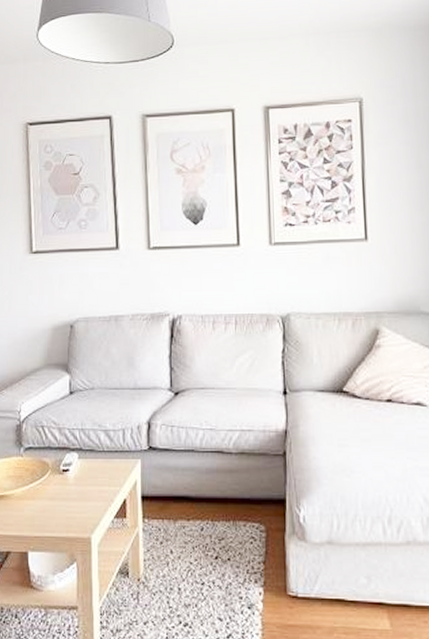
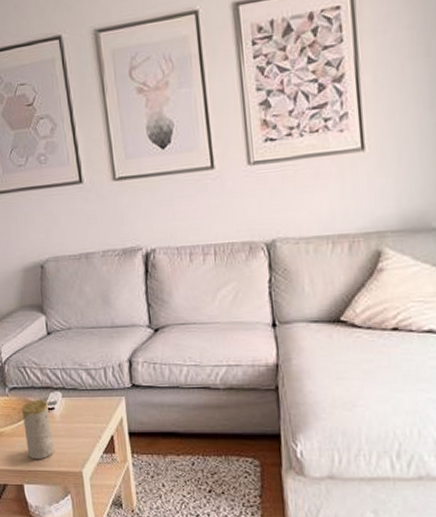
candle: none [35,460,65,525] -> present [22,399,55,460]

